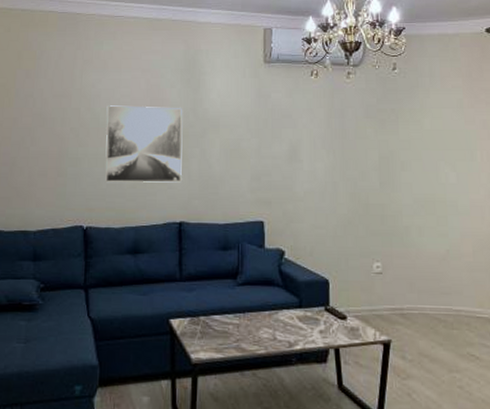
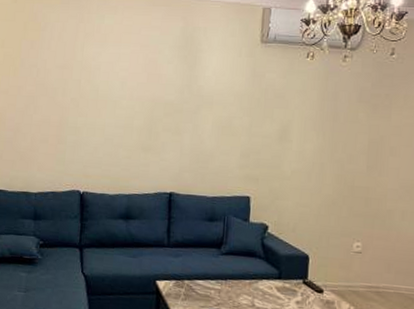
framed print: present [105,105,183,183] -> none [102,78,178,156]

